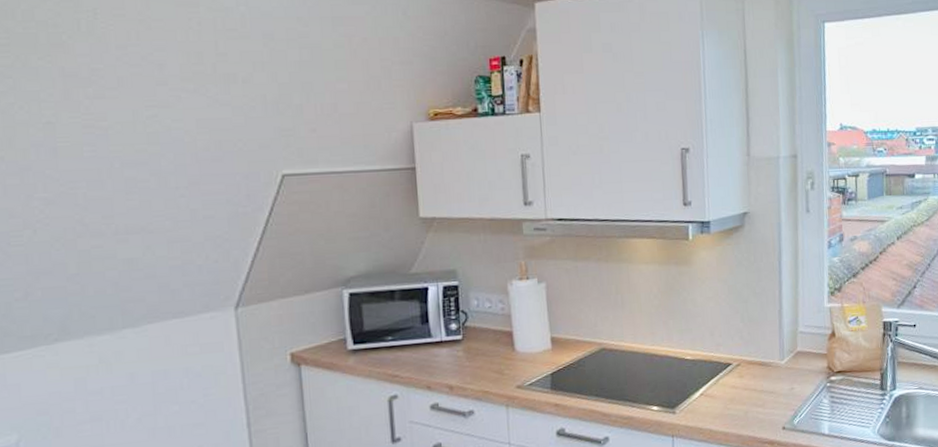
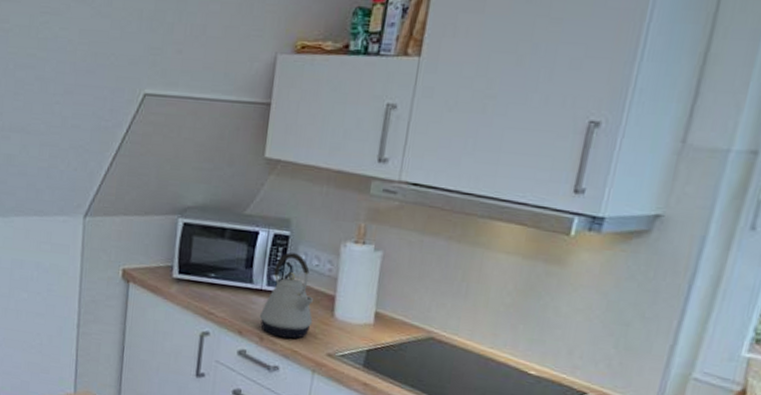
kettle: none [445,300,497,383] -> present [260,252,313,339]

